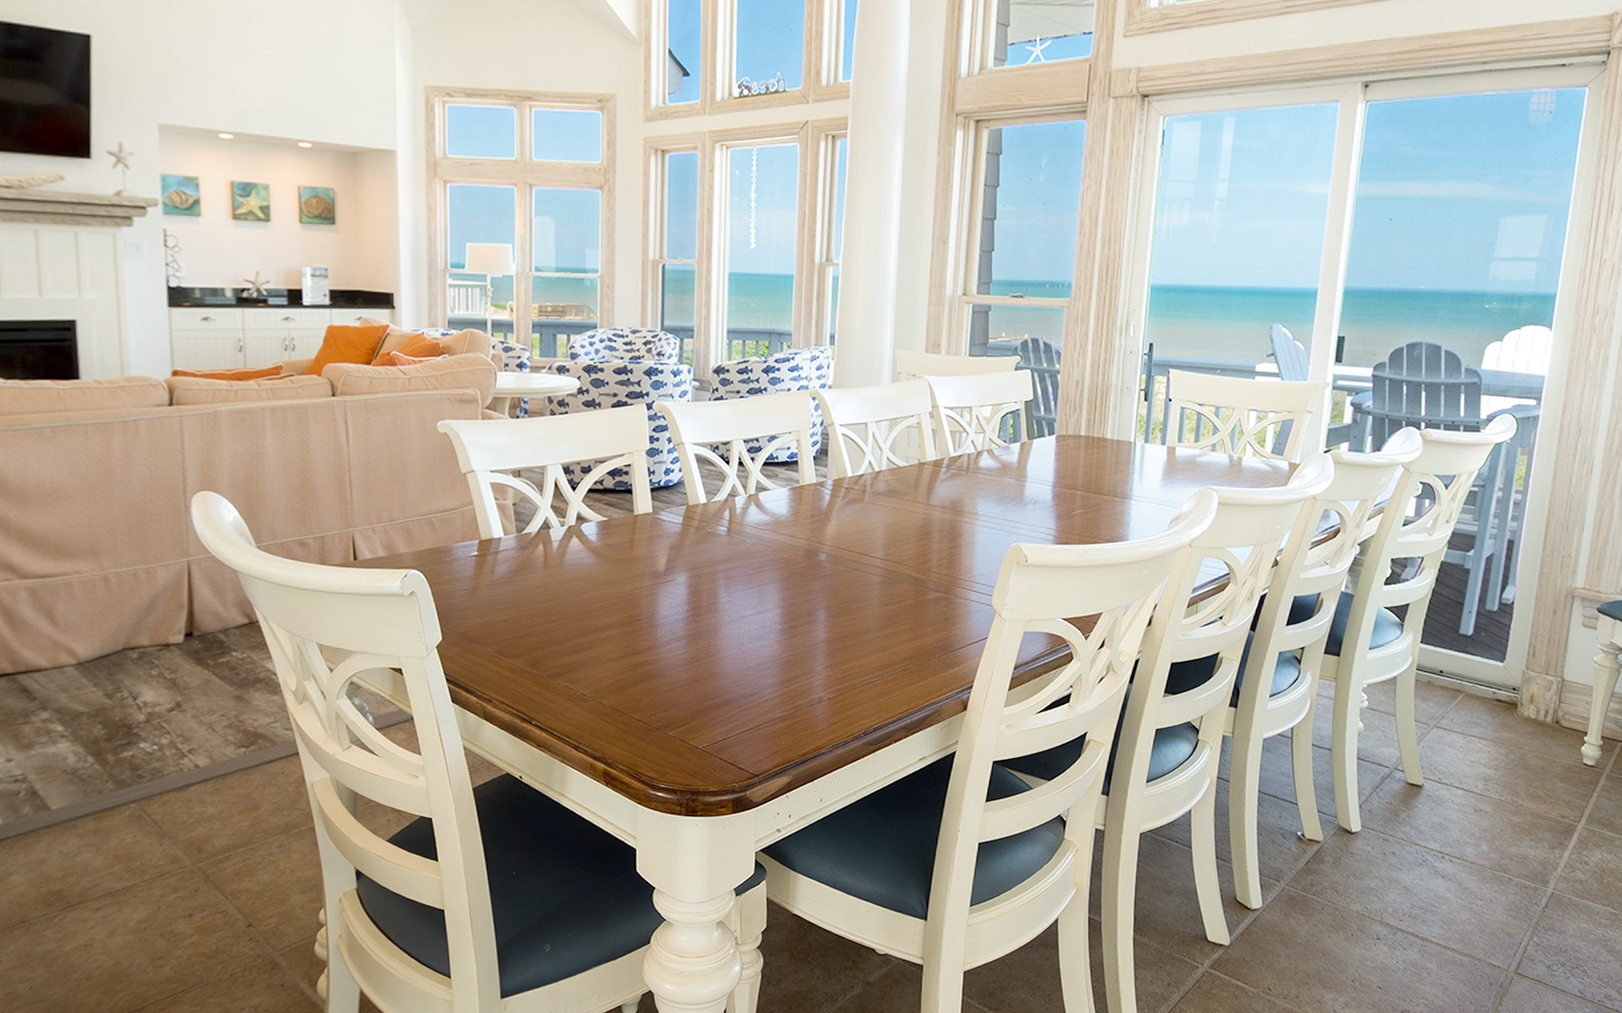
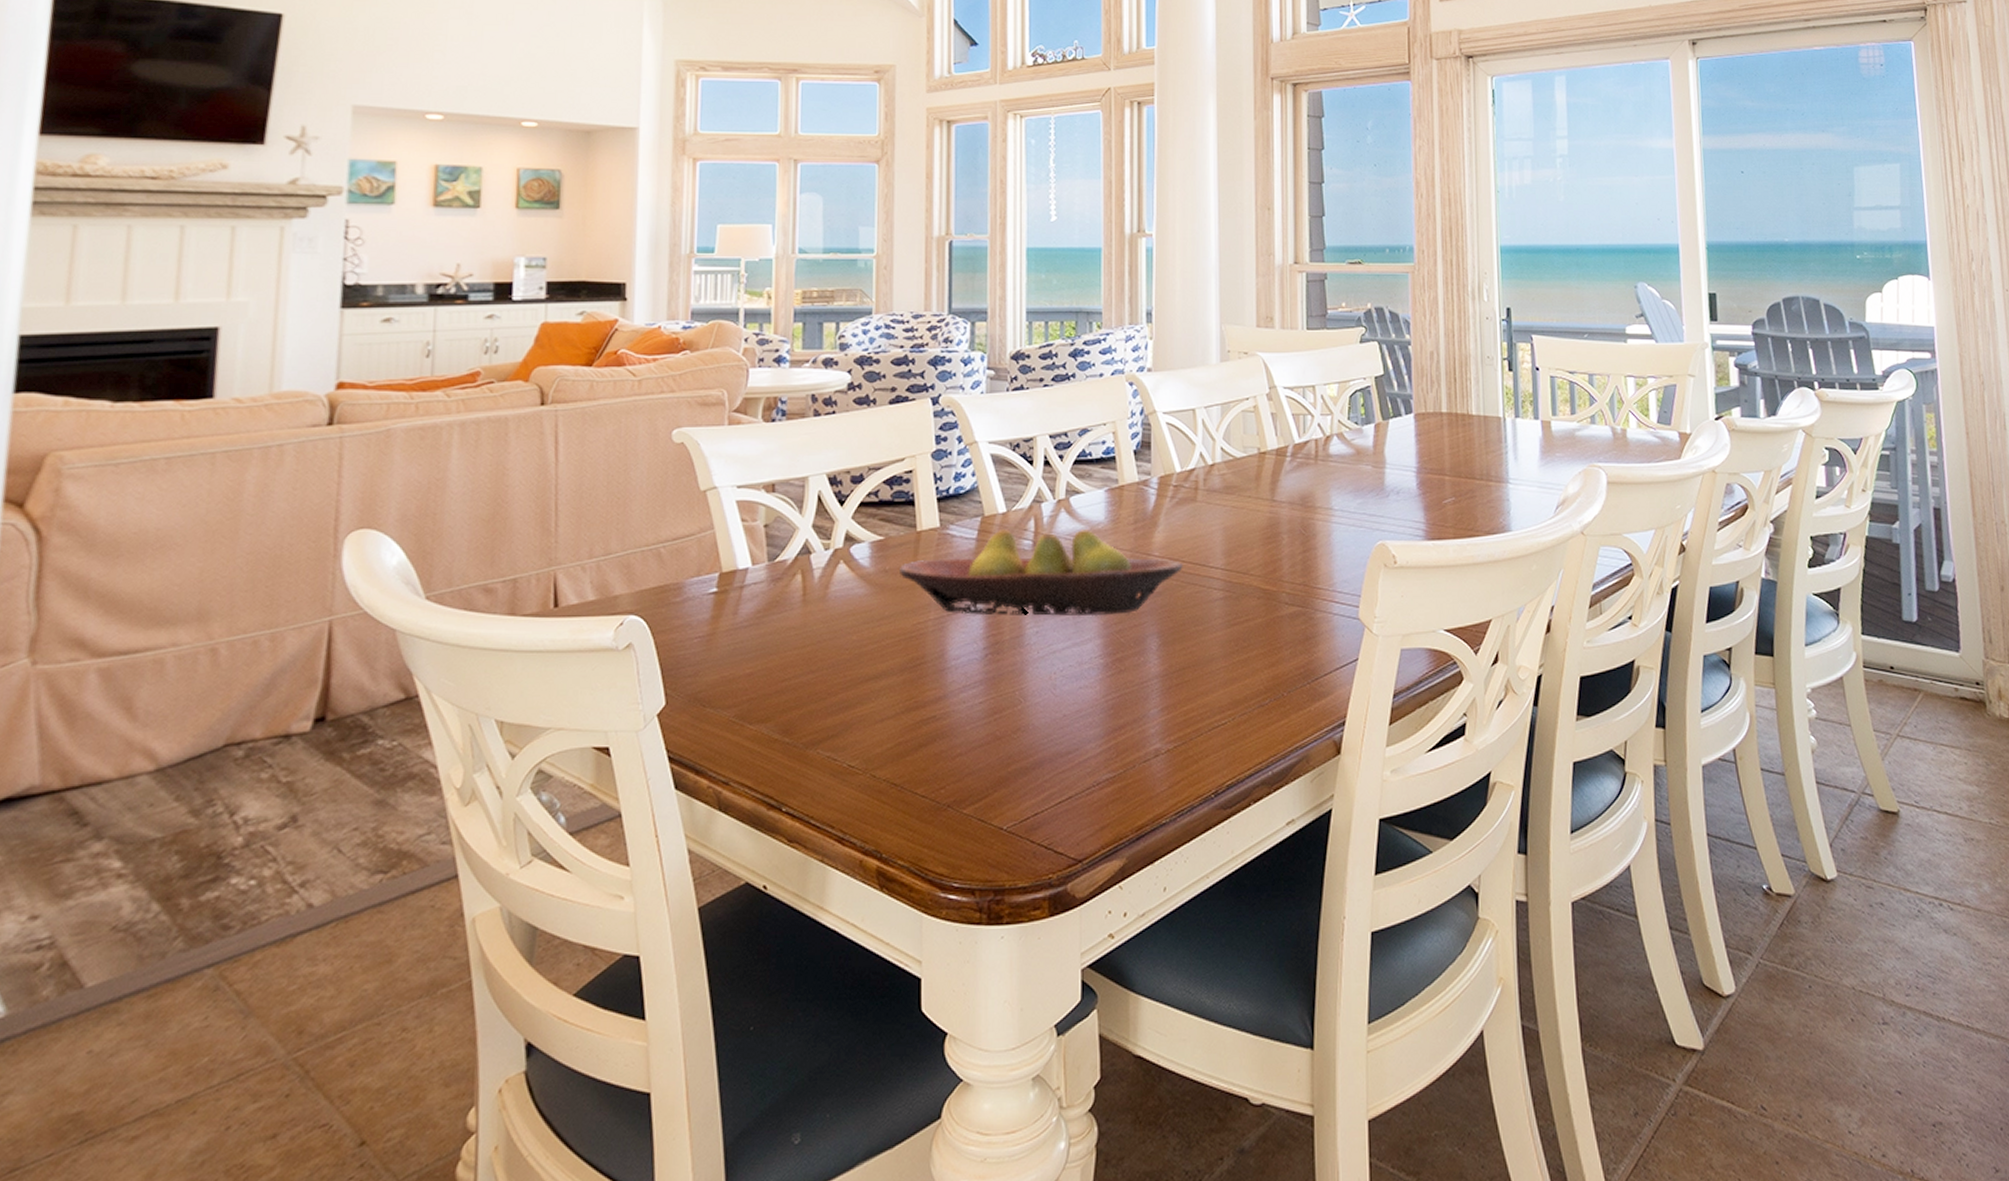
fruit bowl: none [620,517,849,591] -> present [900,529,1183,617]

